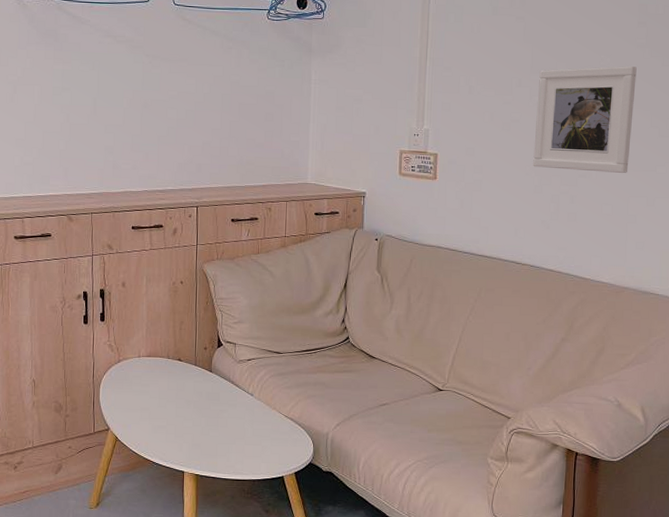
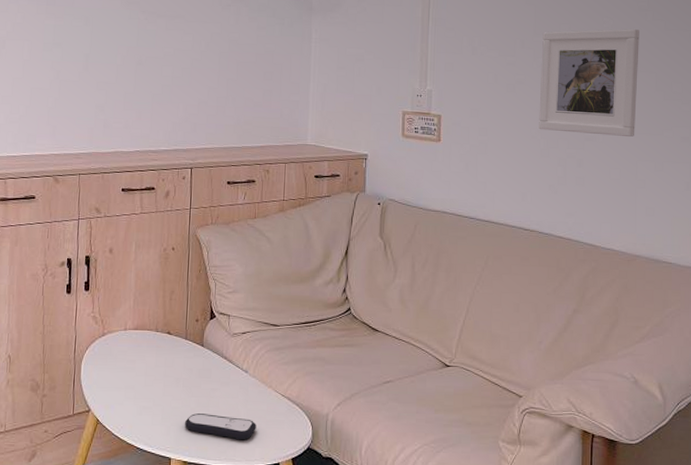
remote control: none [196,432,262,456] -> present [185,413,256,440]

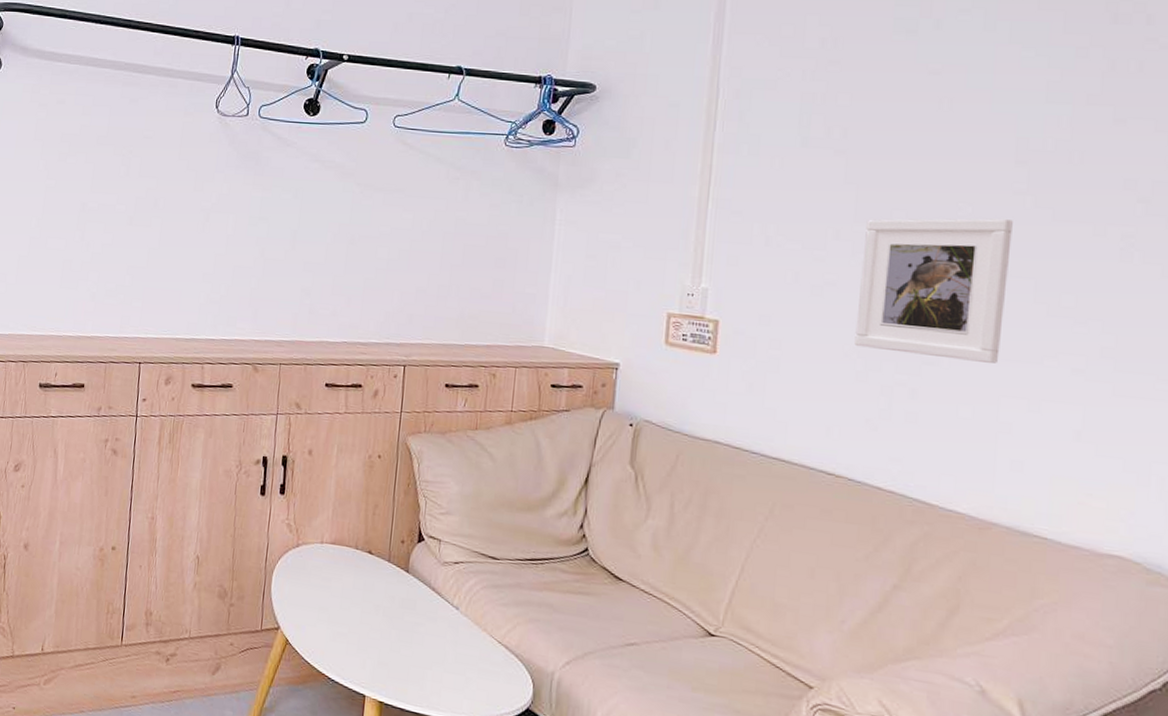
remote control: present [185,413,256,440] -> none [383,648,466,688]

